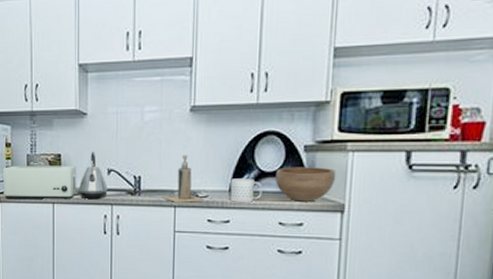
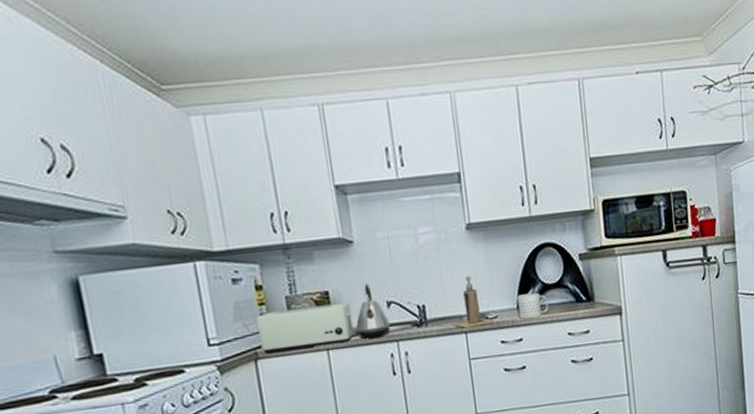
bowl: present [275,167,336,202] -> none [557,273,610,310]

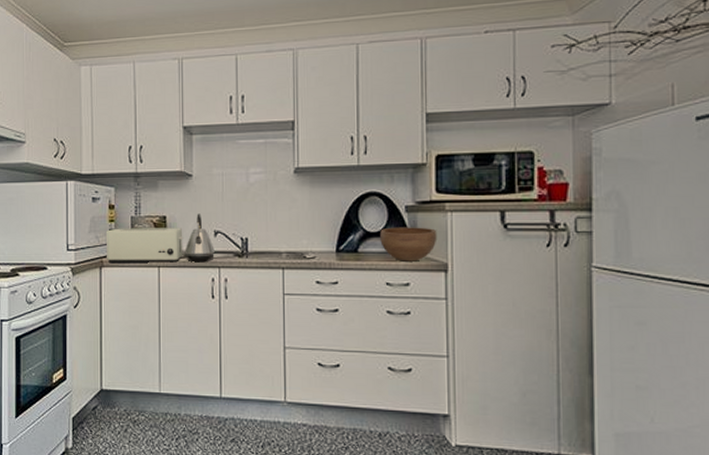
soap dispenser: present [451,275,494,328] -> none [270,215,312,264]
mug: present [517,292,549,320] -> none [337,239,368,264]
bowl: none [557,273,610,310] -> present [380,227,437,262]

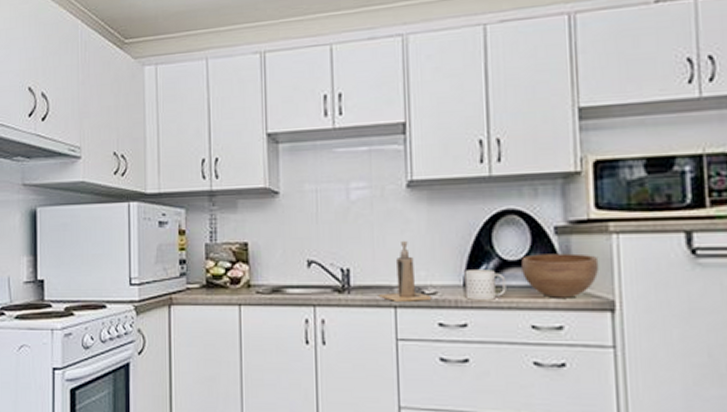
toaster: present [105,227,183,264] -> none [175,256,269,301]
kettle: present [184,213,216,263] -> none [271,239,310,300]
soap dispenser: none [270,215,312,264] -> present [378,240,432,301]
mug: none [337,239,368,264] -> present [464,270,506,301]

